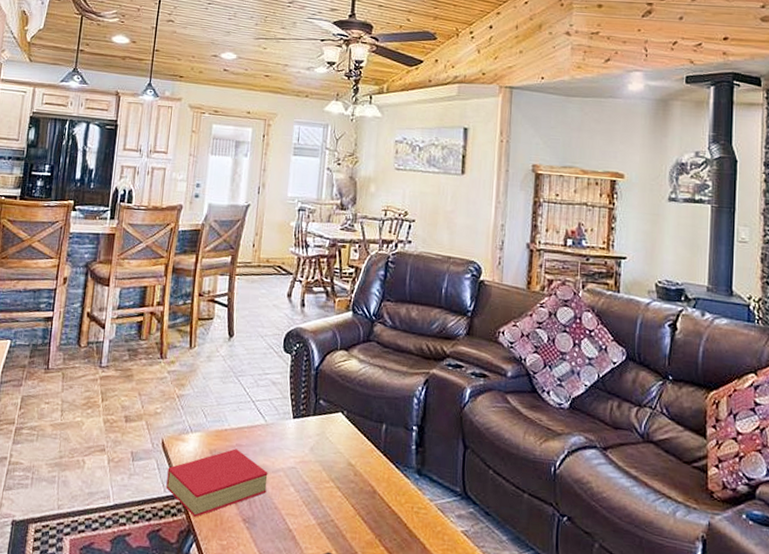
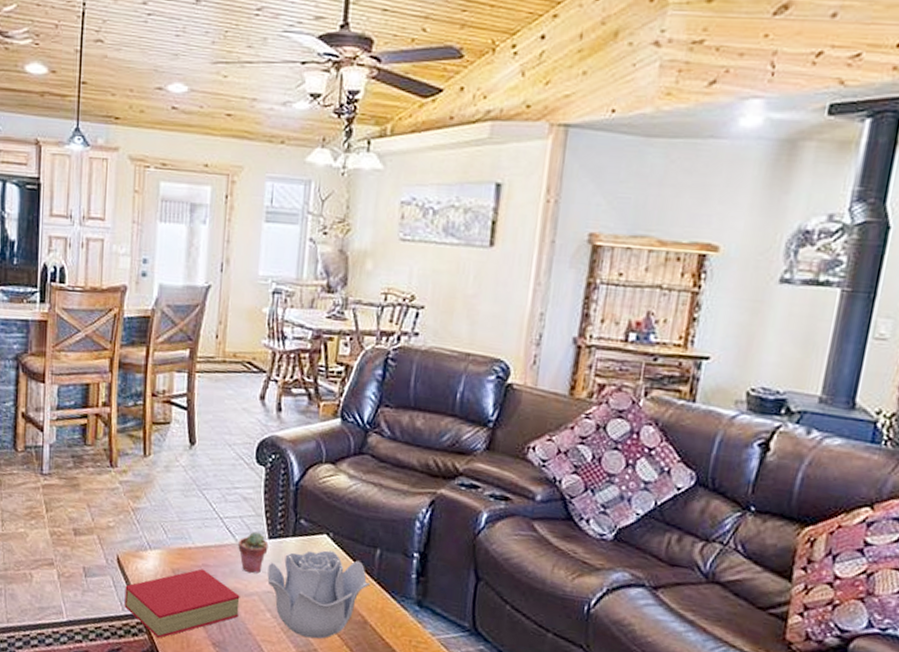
potted succulent: none [267,412,293,451] -> present [238,531,269,574]
decorative bowl: none [291,427,378,510] -> present [267,550,370,639]

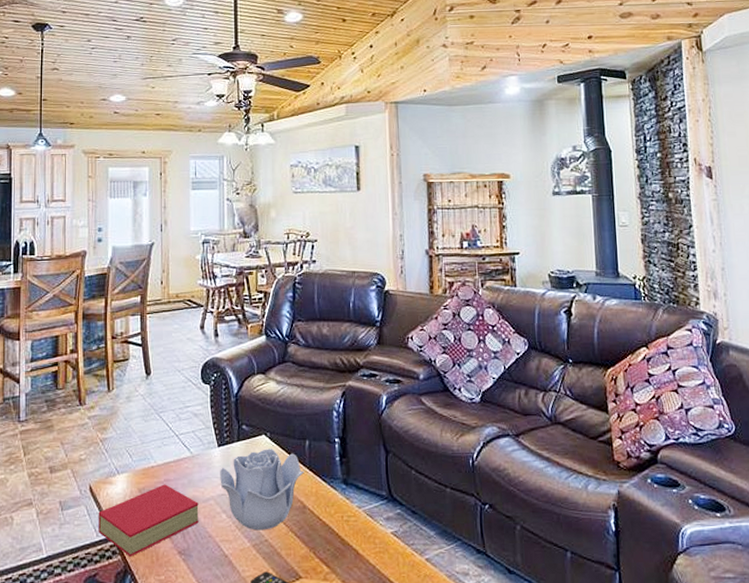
potted succulent: present [238,531,269,574] -> none [193,442,218,481]

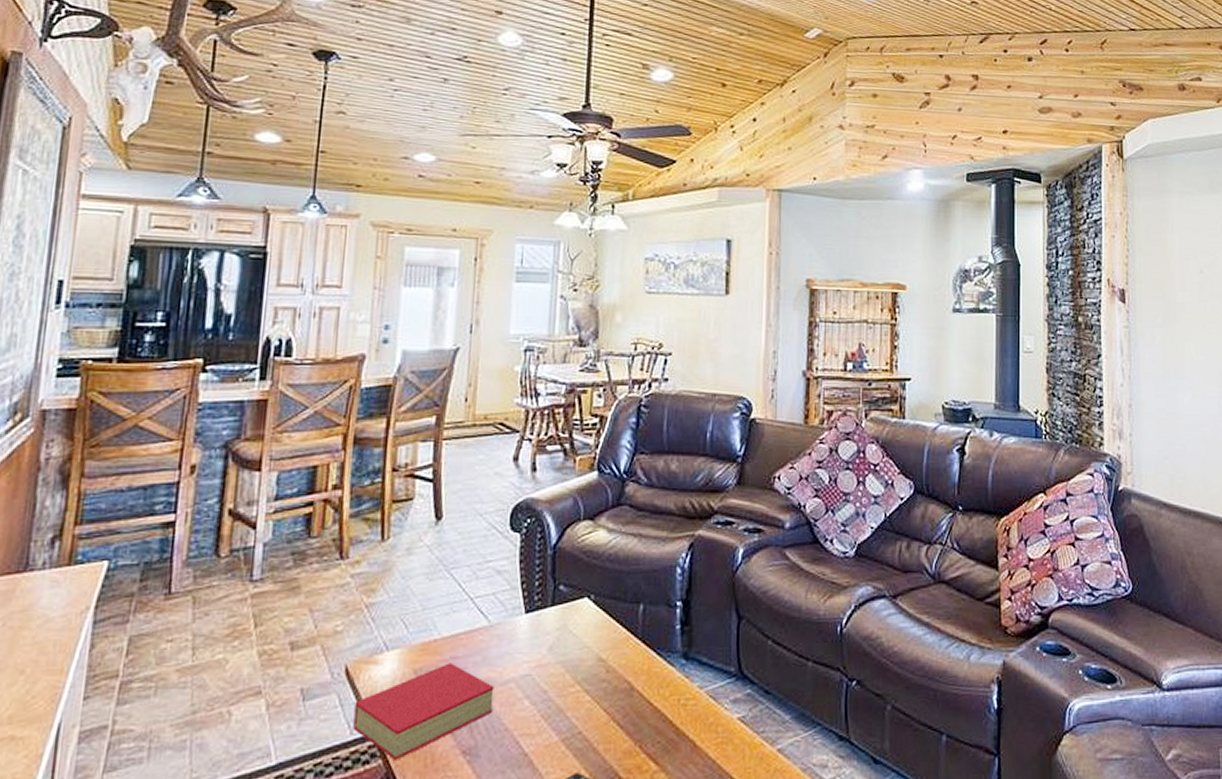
decorative bowl: present [220,449,304,531] -> none [525,615,634,721]

